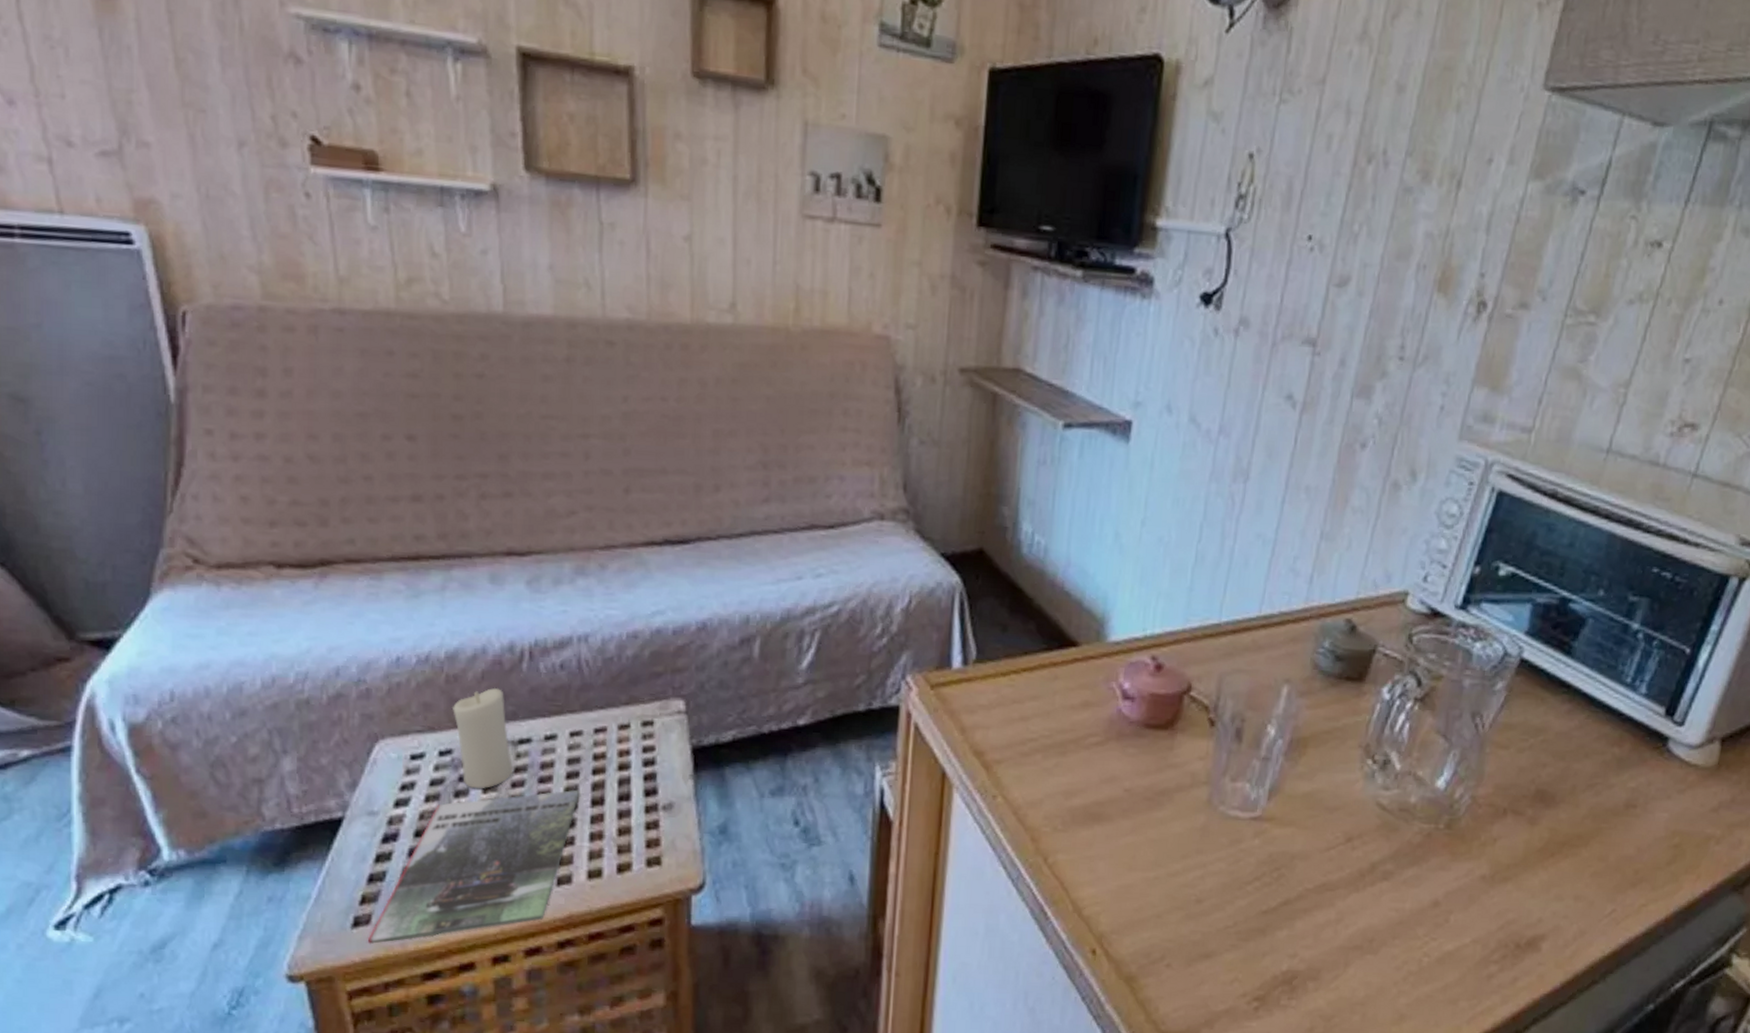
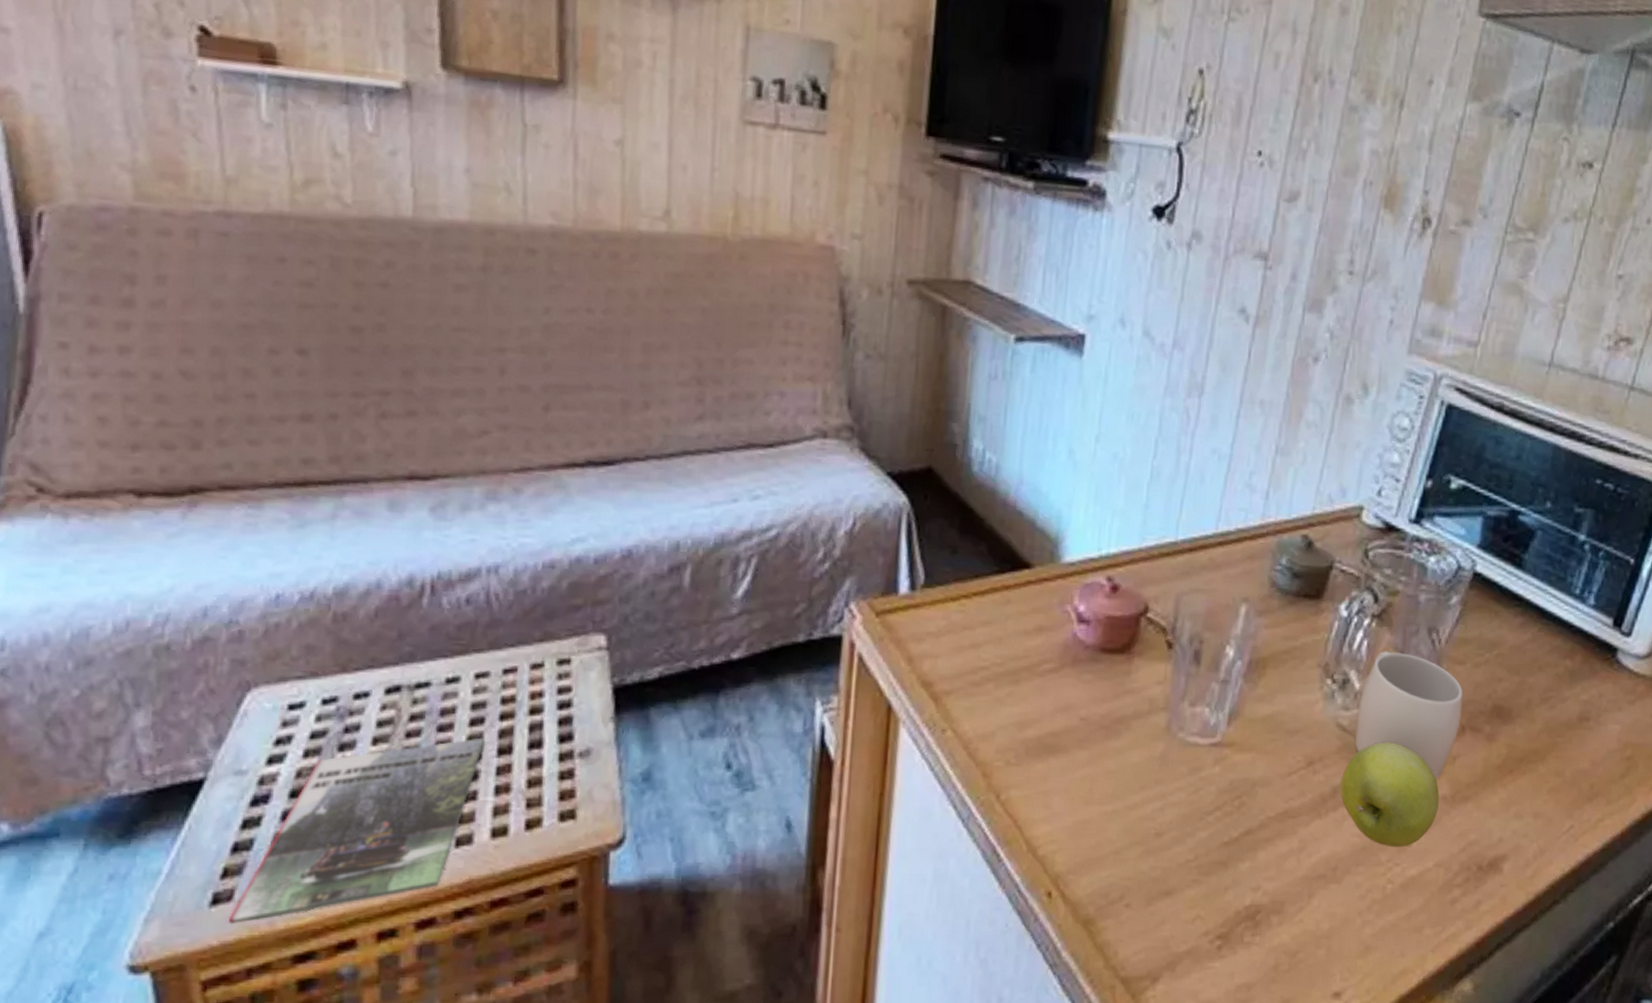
candle: present [453,687,513,789] -> none [340,626,408,741]
apple: none [1378,822,1479,923] -> present [1340,742,1440,847]
mug: none [1394,734,1506,859] -> present [1354,651,1463,779]

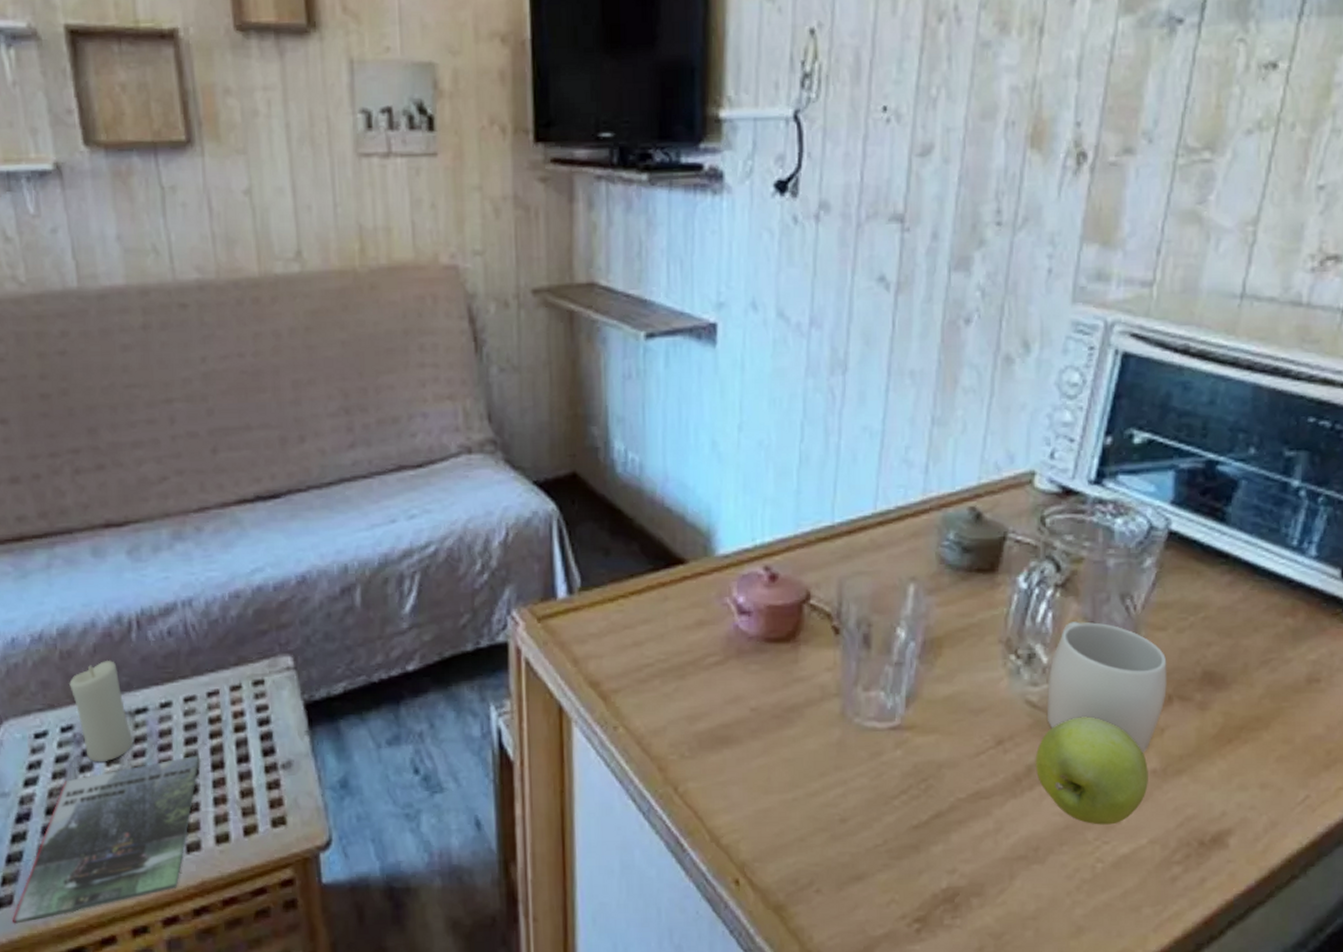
candle: none [340,626,408,741] -> present [69,659,133,762]

